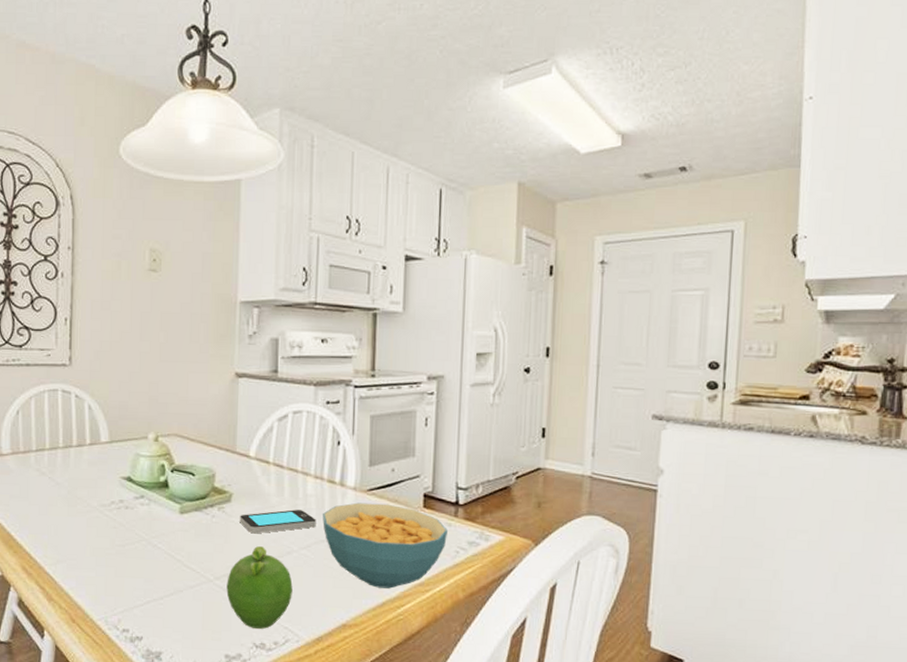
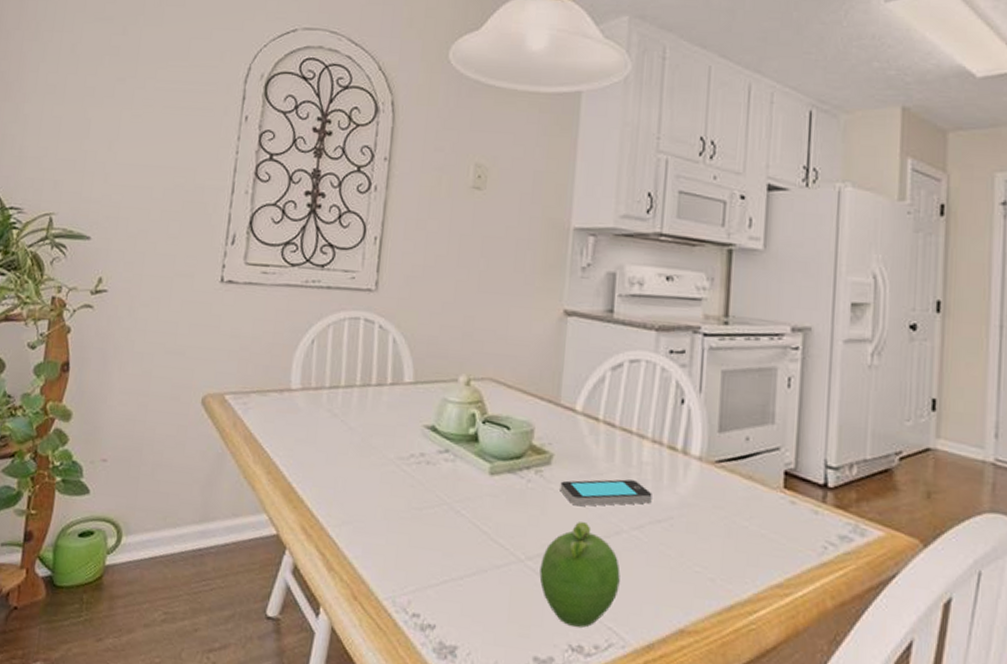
cereal bowl: present [323,502,448,589] -> none [660,476,813,588]

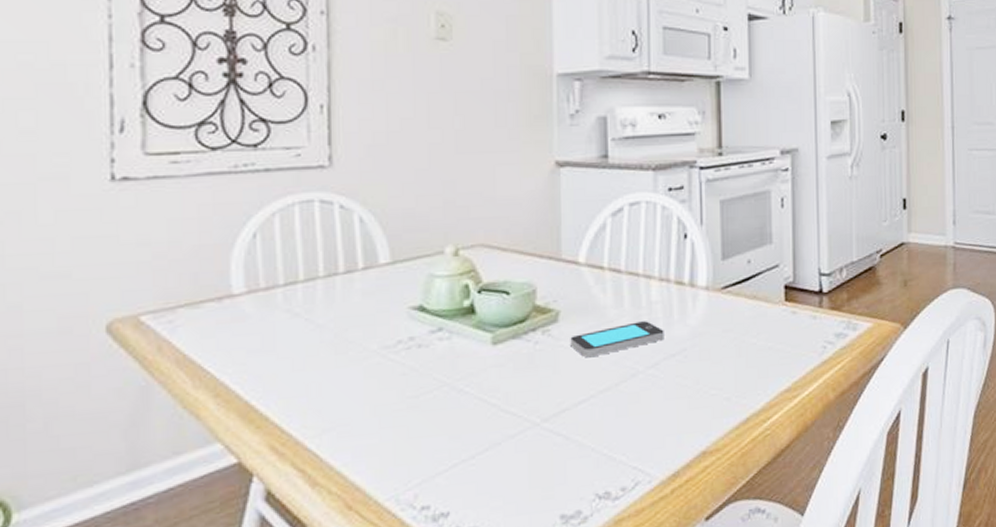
fruit: present [539,522,620,628] -> none [558,372,640,476]

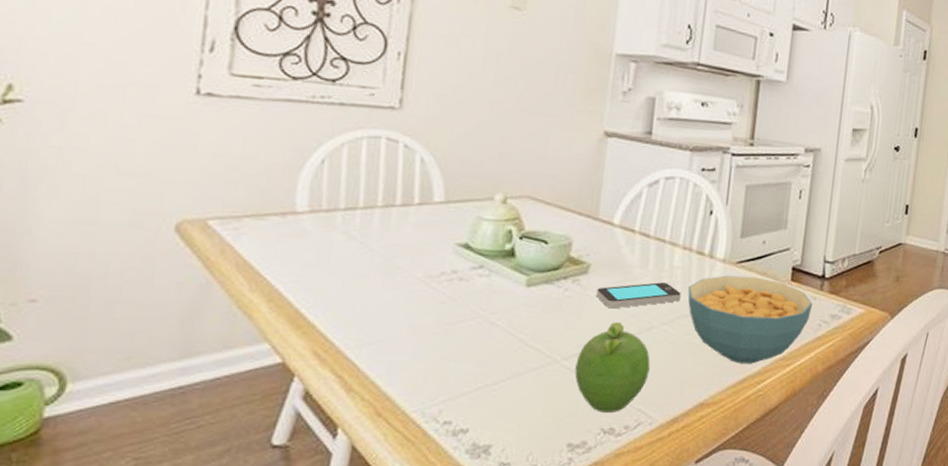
fruit: none [558,372,640,476] -> present [574,322,650,412]
cereal bowl: none [672,301,813,402] -> present [688,275,812,364]

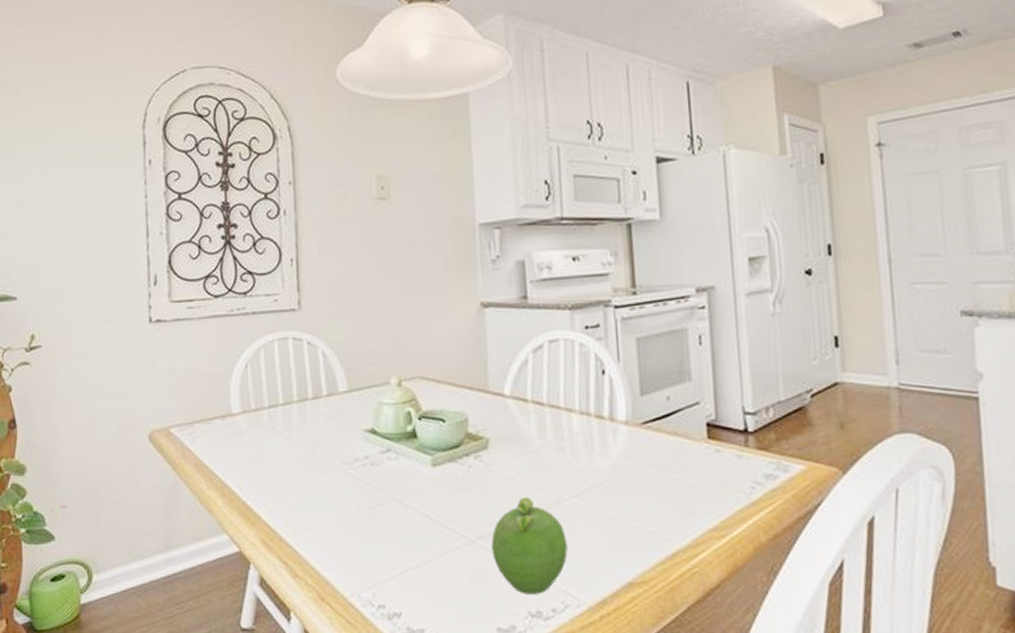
smartphone: present [596,282,681,309] -> none [500,452,587,484]
cereal bowl: present [688,275,812,364] -> none [593,437,739,537]

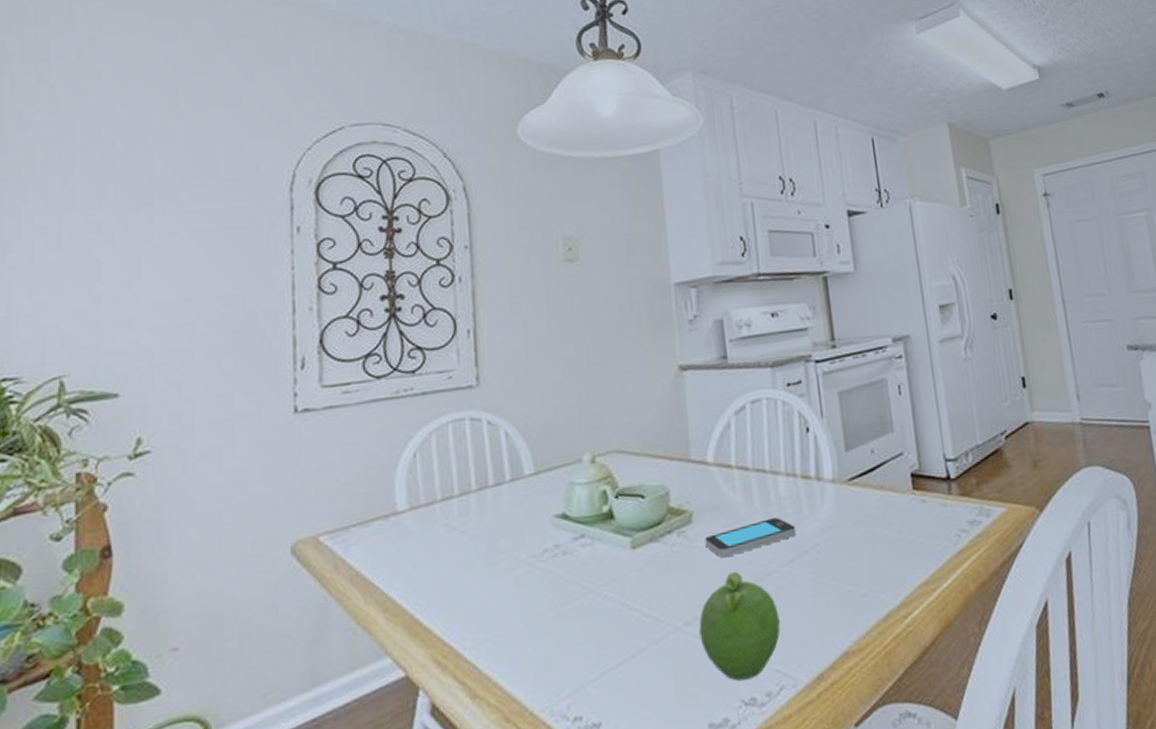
smartphone: none [500,452,587,484] -> present [705,517,796,558]

